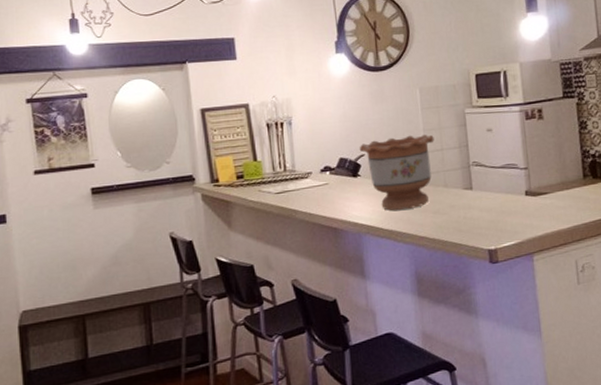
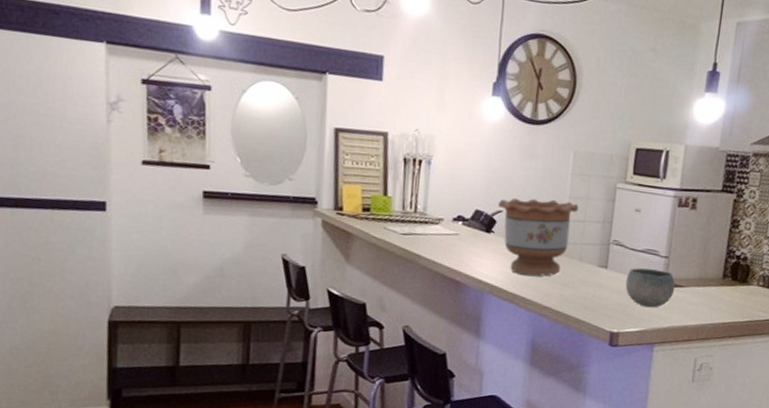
bowl: none [492,181,541,220] -> present [625,268,676,308]

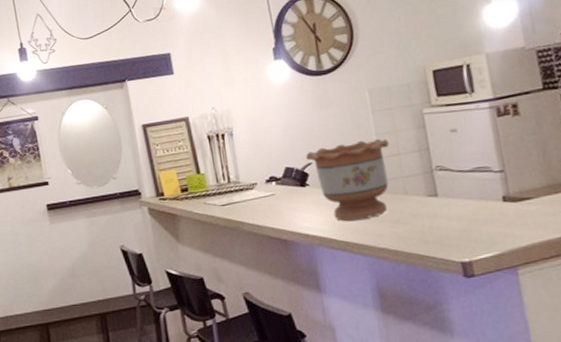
bowl: present [625,268,676,308] -> none [461,185,523,229]

